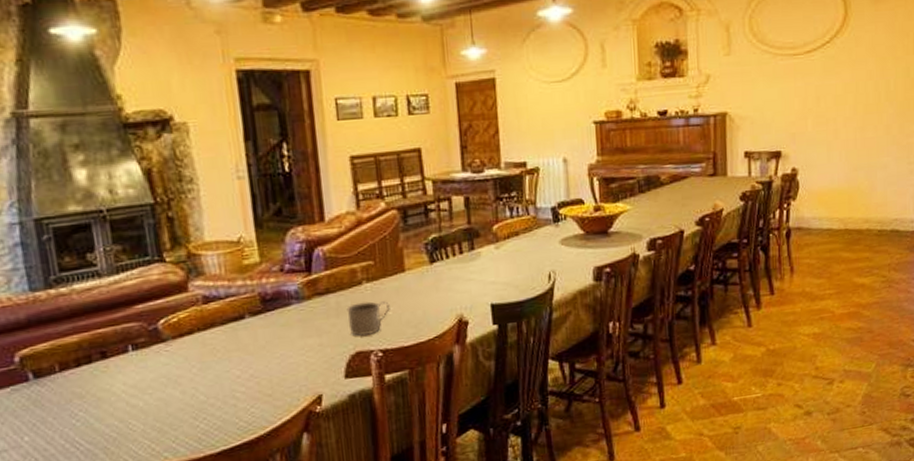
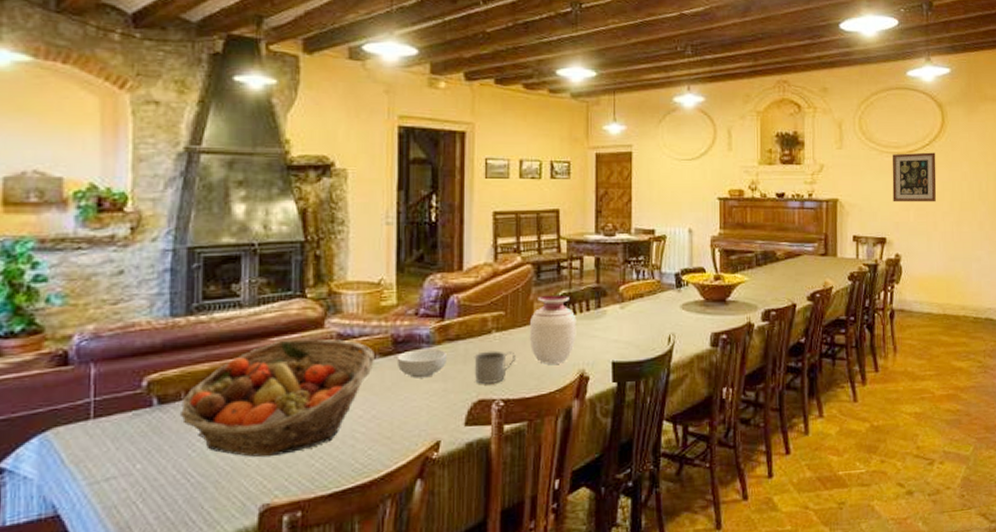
fruit basket: none [56,301,245,423] -> present [179,338,374,458]
cereal bowl: none [267,304,319,335] -> present [396,349,446,378]
vase: none [400,239,451,312] -> present [529,294,577,364]
wall art: none [787,50,838,111] -> present [892,152,937,202]

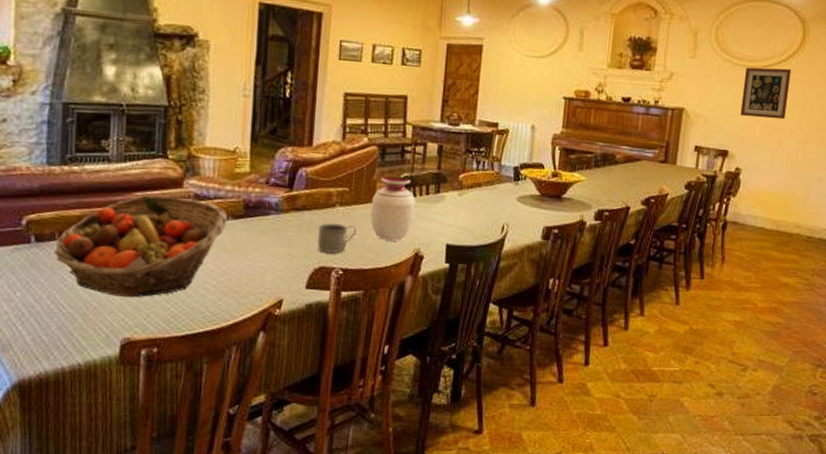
cereal bowl: present [396,349,446,378] -> none [247,215,293,242]

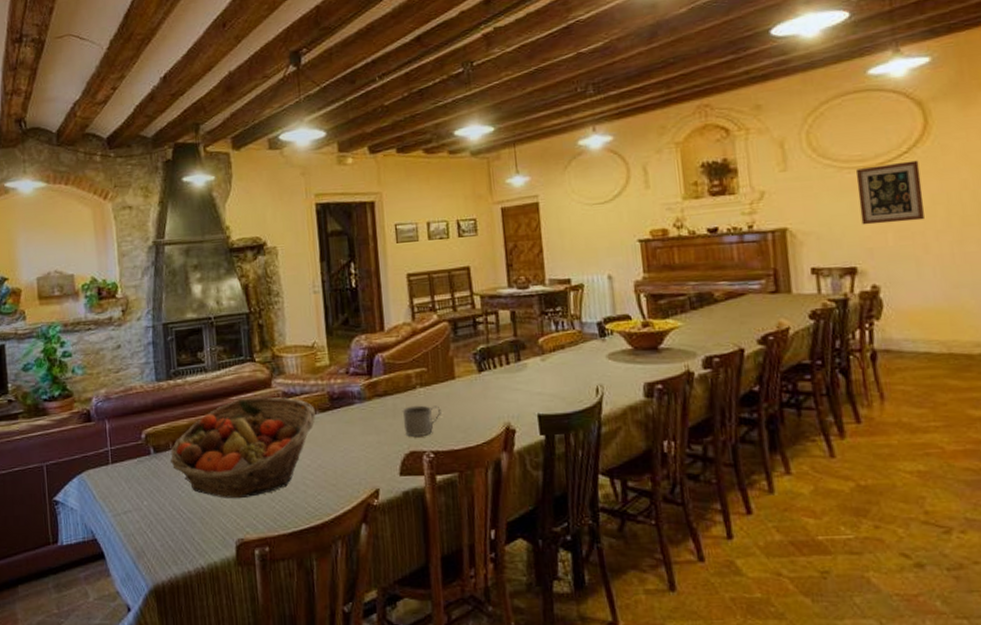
vase: present [370,176,416,241] -> none [451,349,499,418]

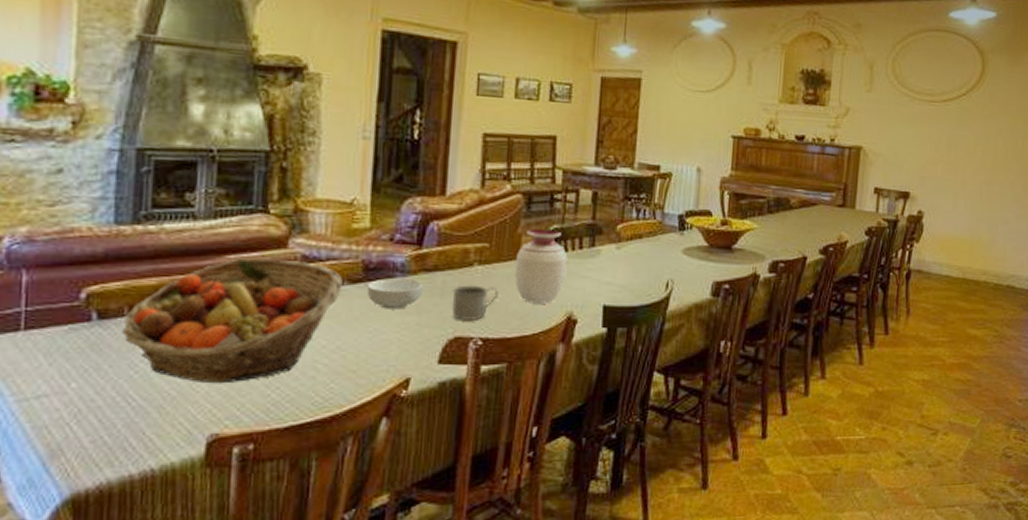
cereal bowl: none [334,404,378,432] -> present [366,278,422,310]
vase: none [451,349,499,418] -> present [514,228,568,304]
wall art: present [856,160,924,225] -> none [921,101,972,158]

